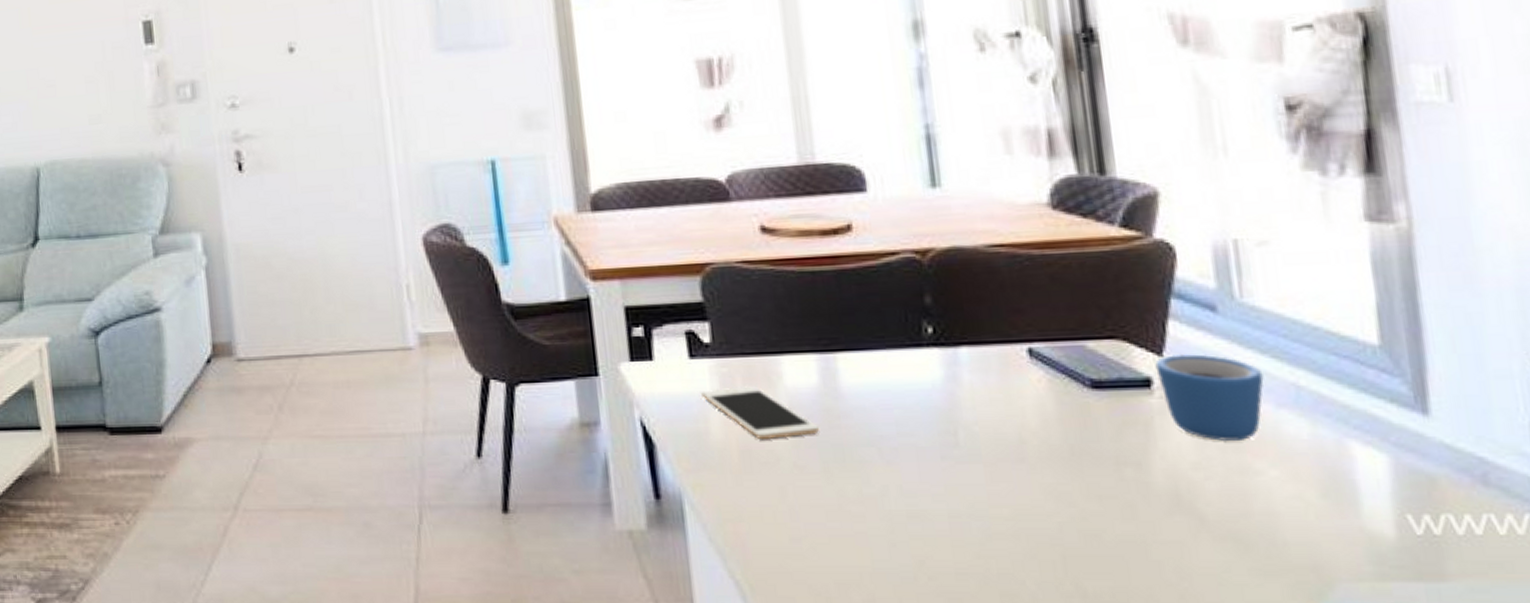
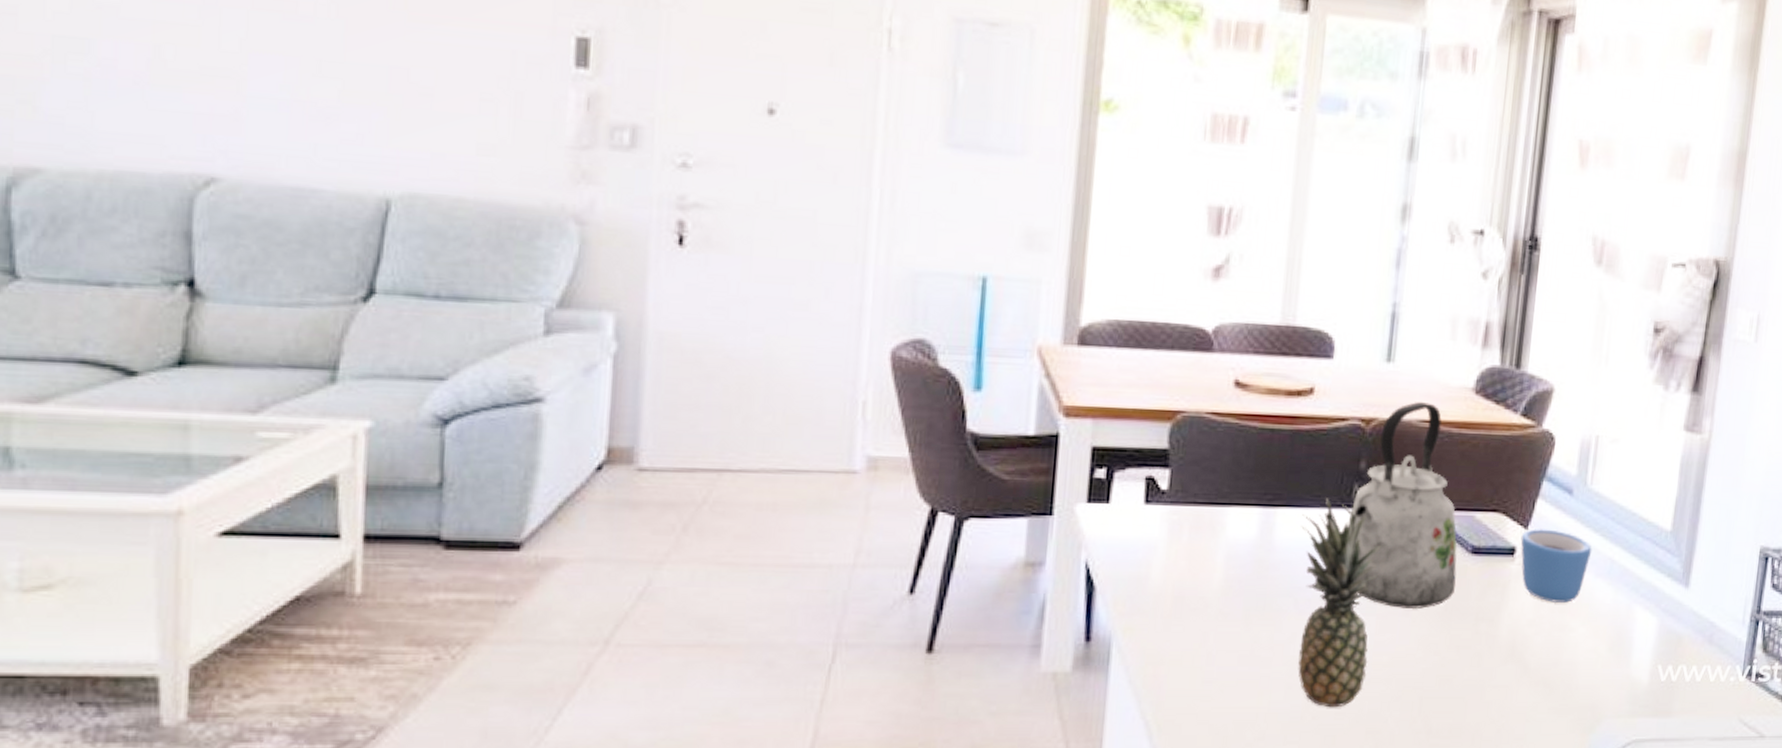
cell phone: present [701,386,819,439] -> none [1149,534,1248,586]
fruit: none [867,338,986,568] -> present [1298,498,1380,708]
kettle: none [924,224,1080,456] -> present [1347,401,1457,610]

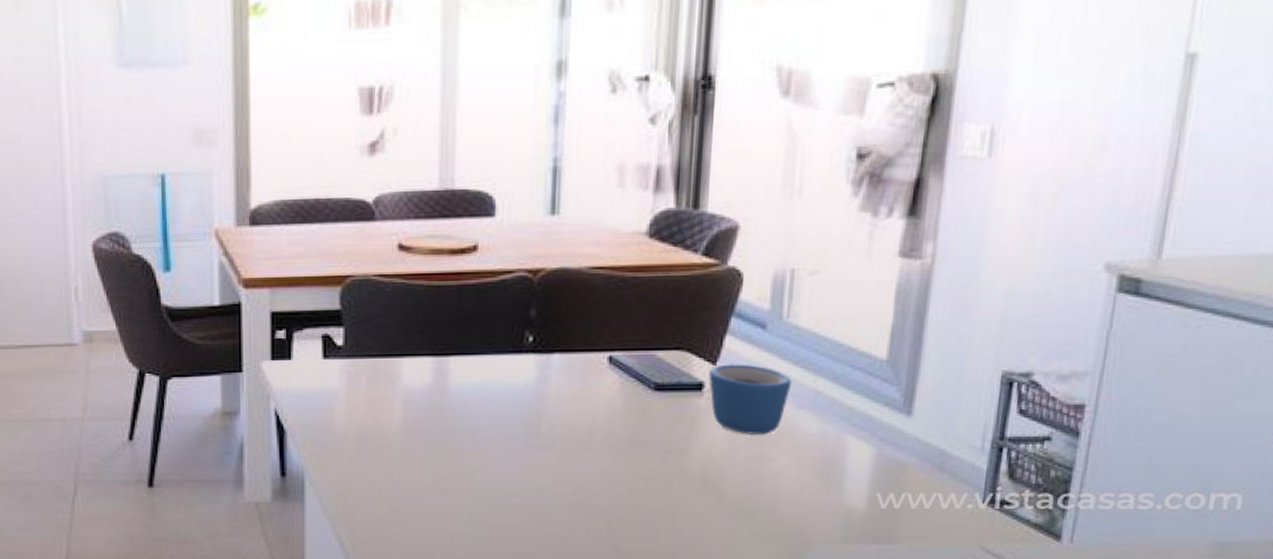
fruit: present [1298,498,1380,708] -> none [474,345,556,533]
kettle: present [1347,401,1457,610] -> none [521,249,640,444]

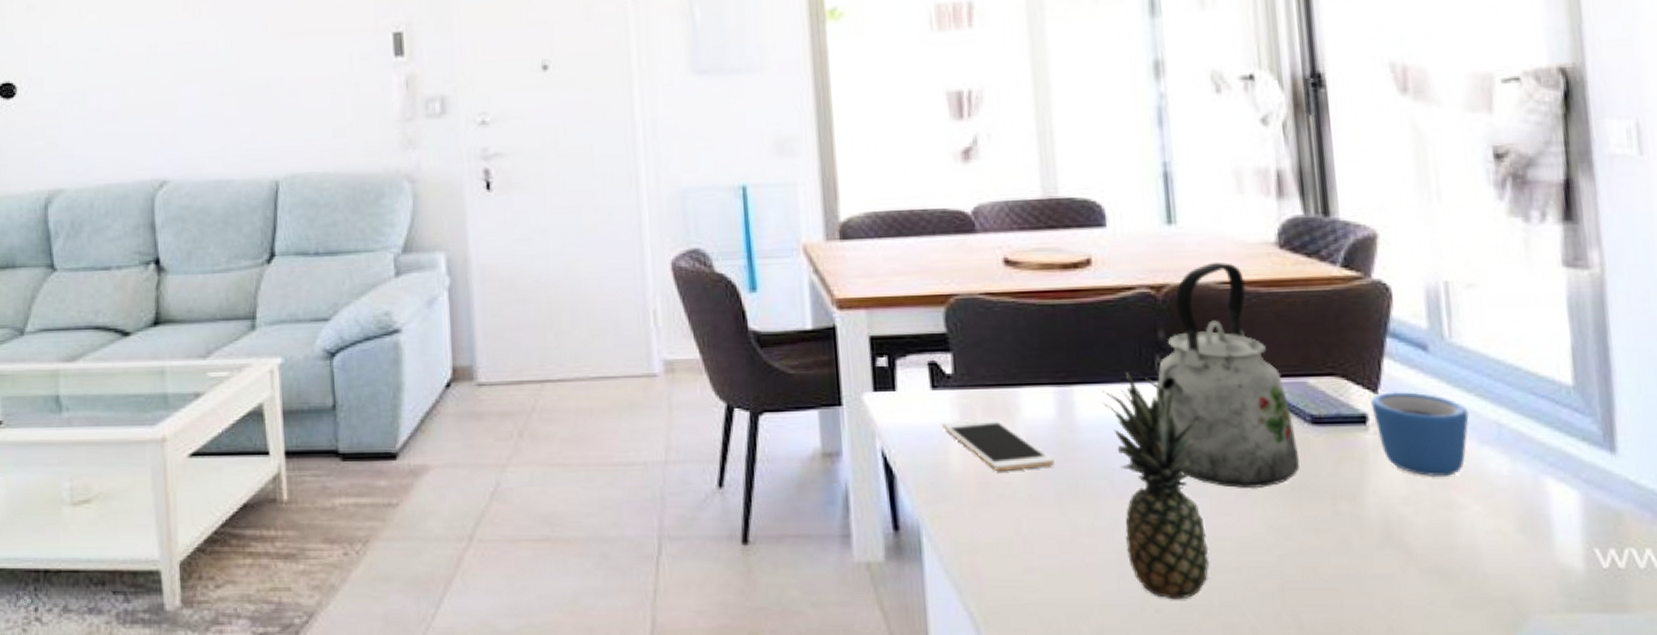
cell phone: none [330,383,426,428] -> present [942,418,1054,471]
fruit: none [474,345,556,533] -> present [1102,372,1210,600]
kettle: none [521,249,640,444] -> present [1156,261,1300,489]

